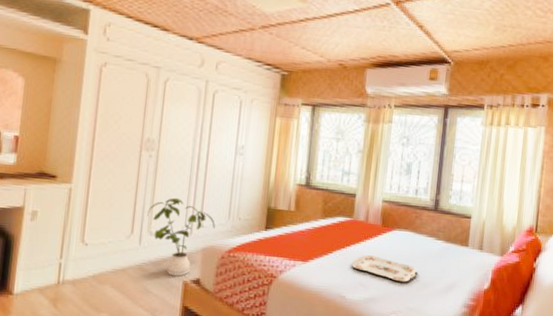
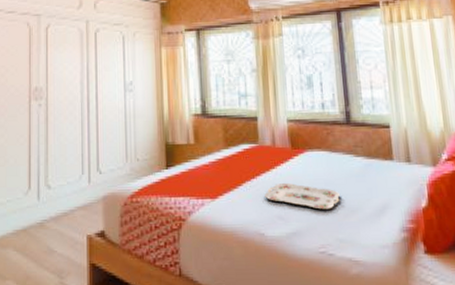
house plant: present [147,197,215,277] -> none [43,145,113,231]

